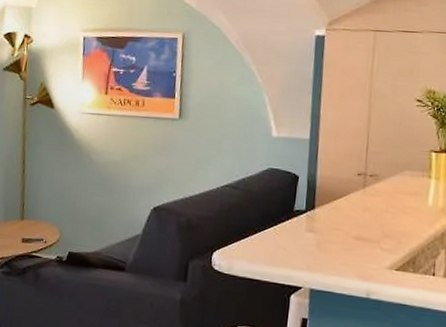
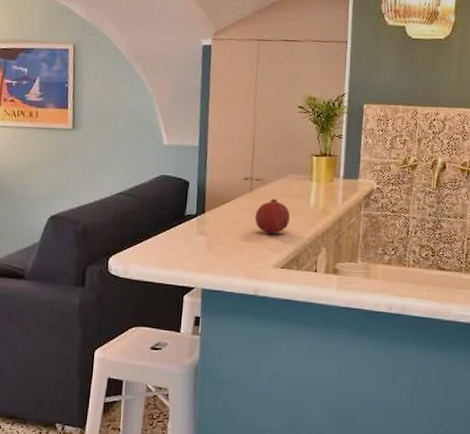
fruit: none [368,196,406,233] -> present [255,198,290,234]

